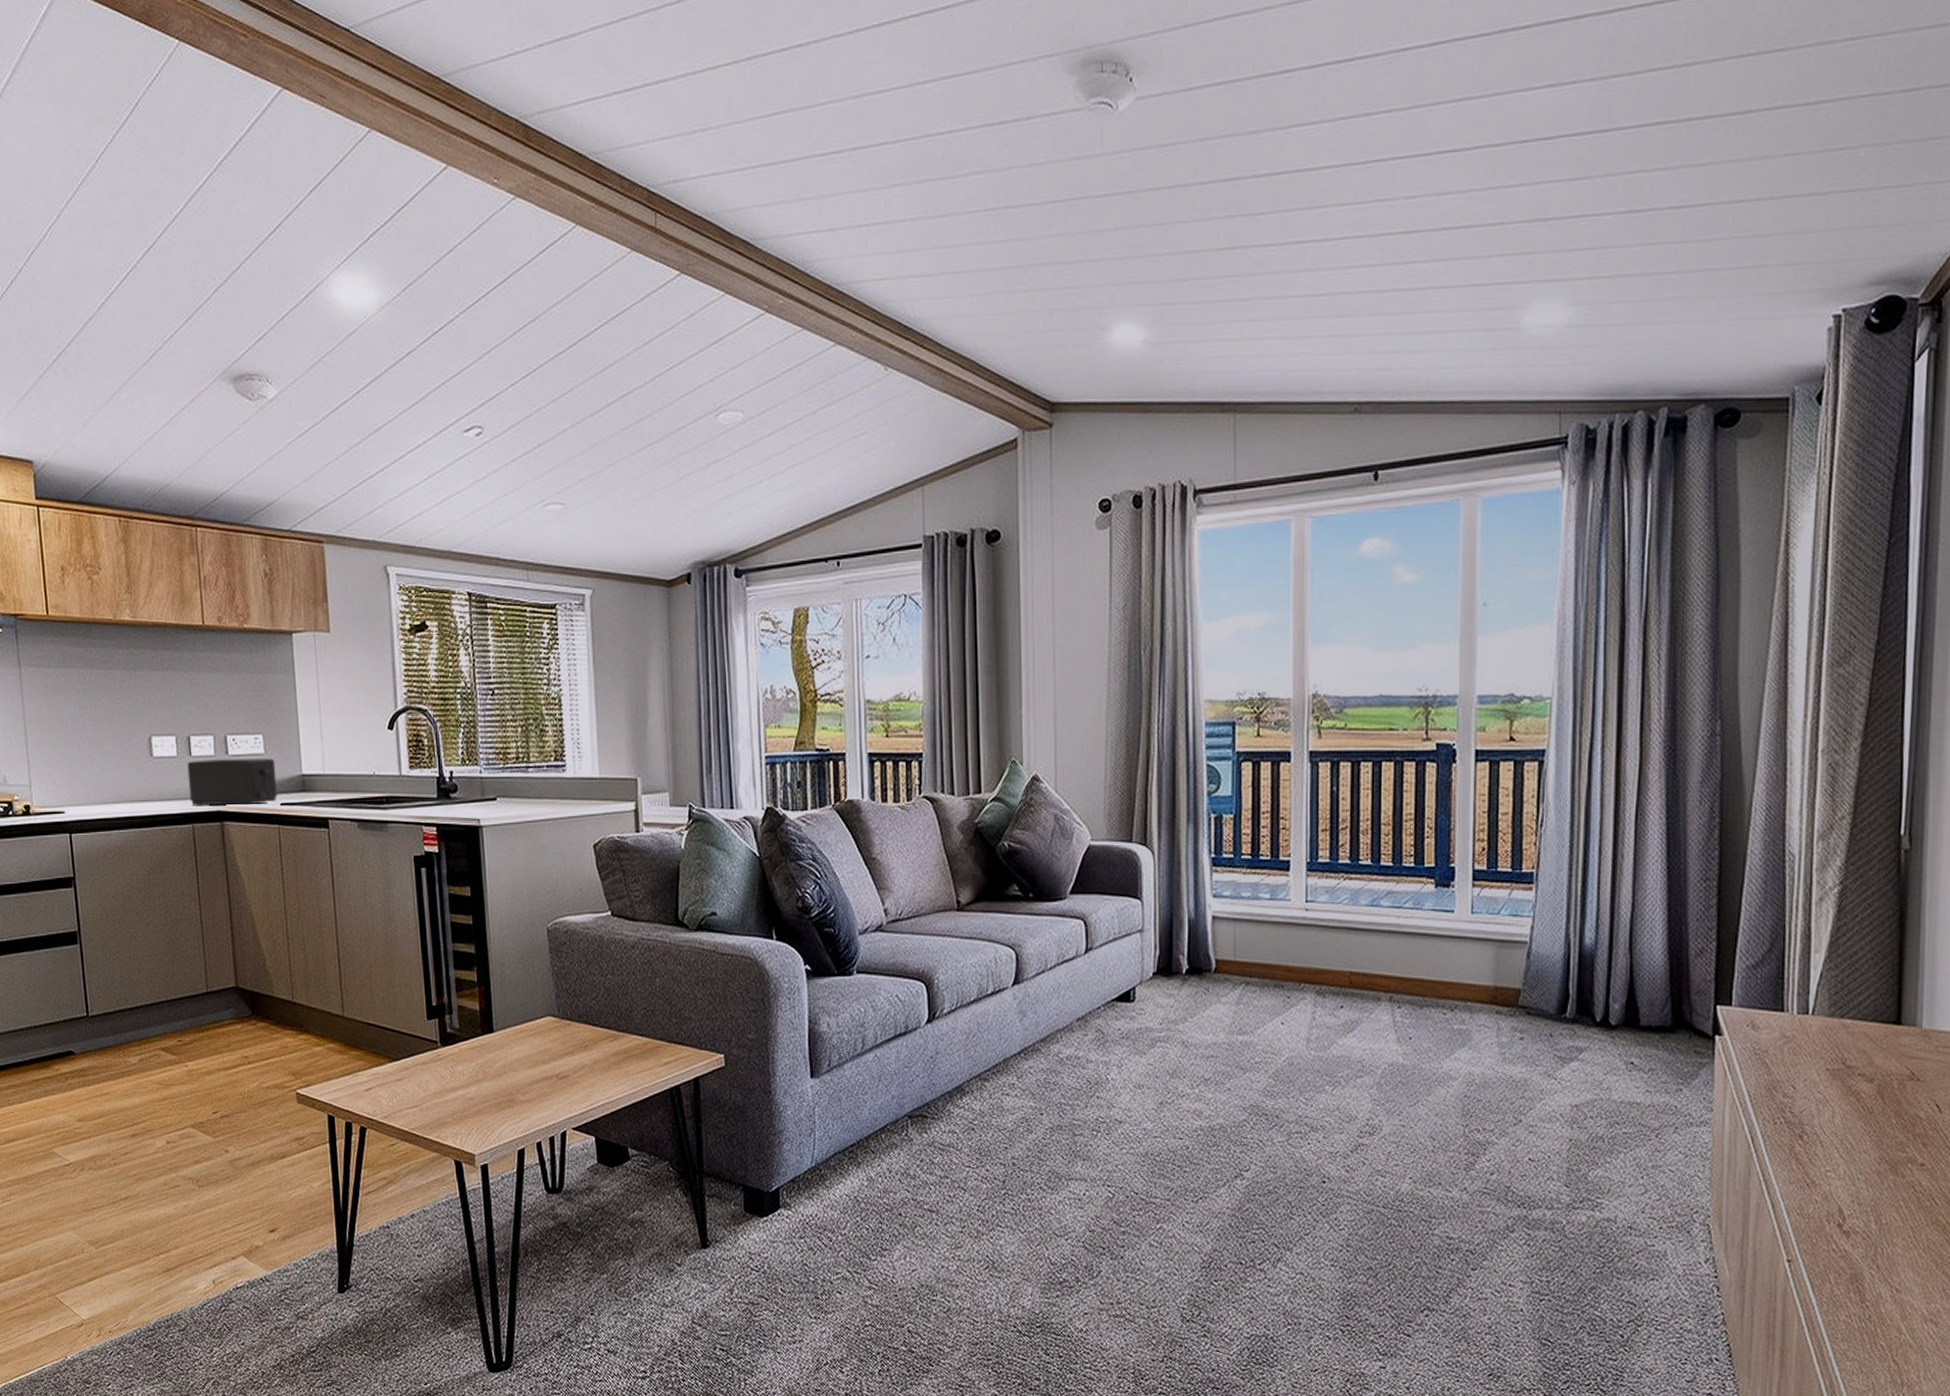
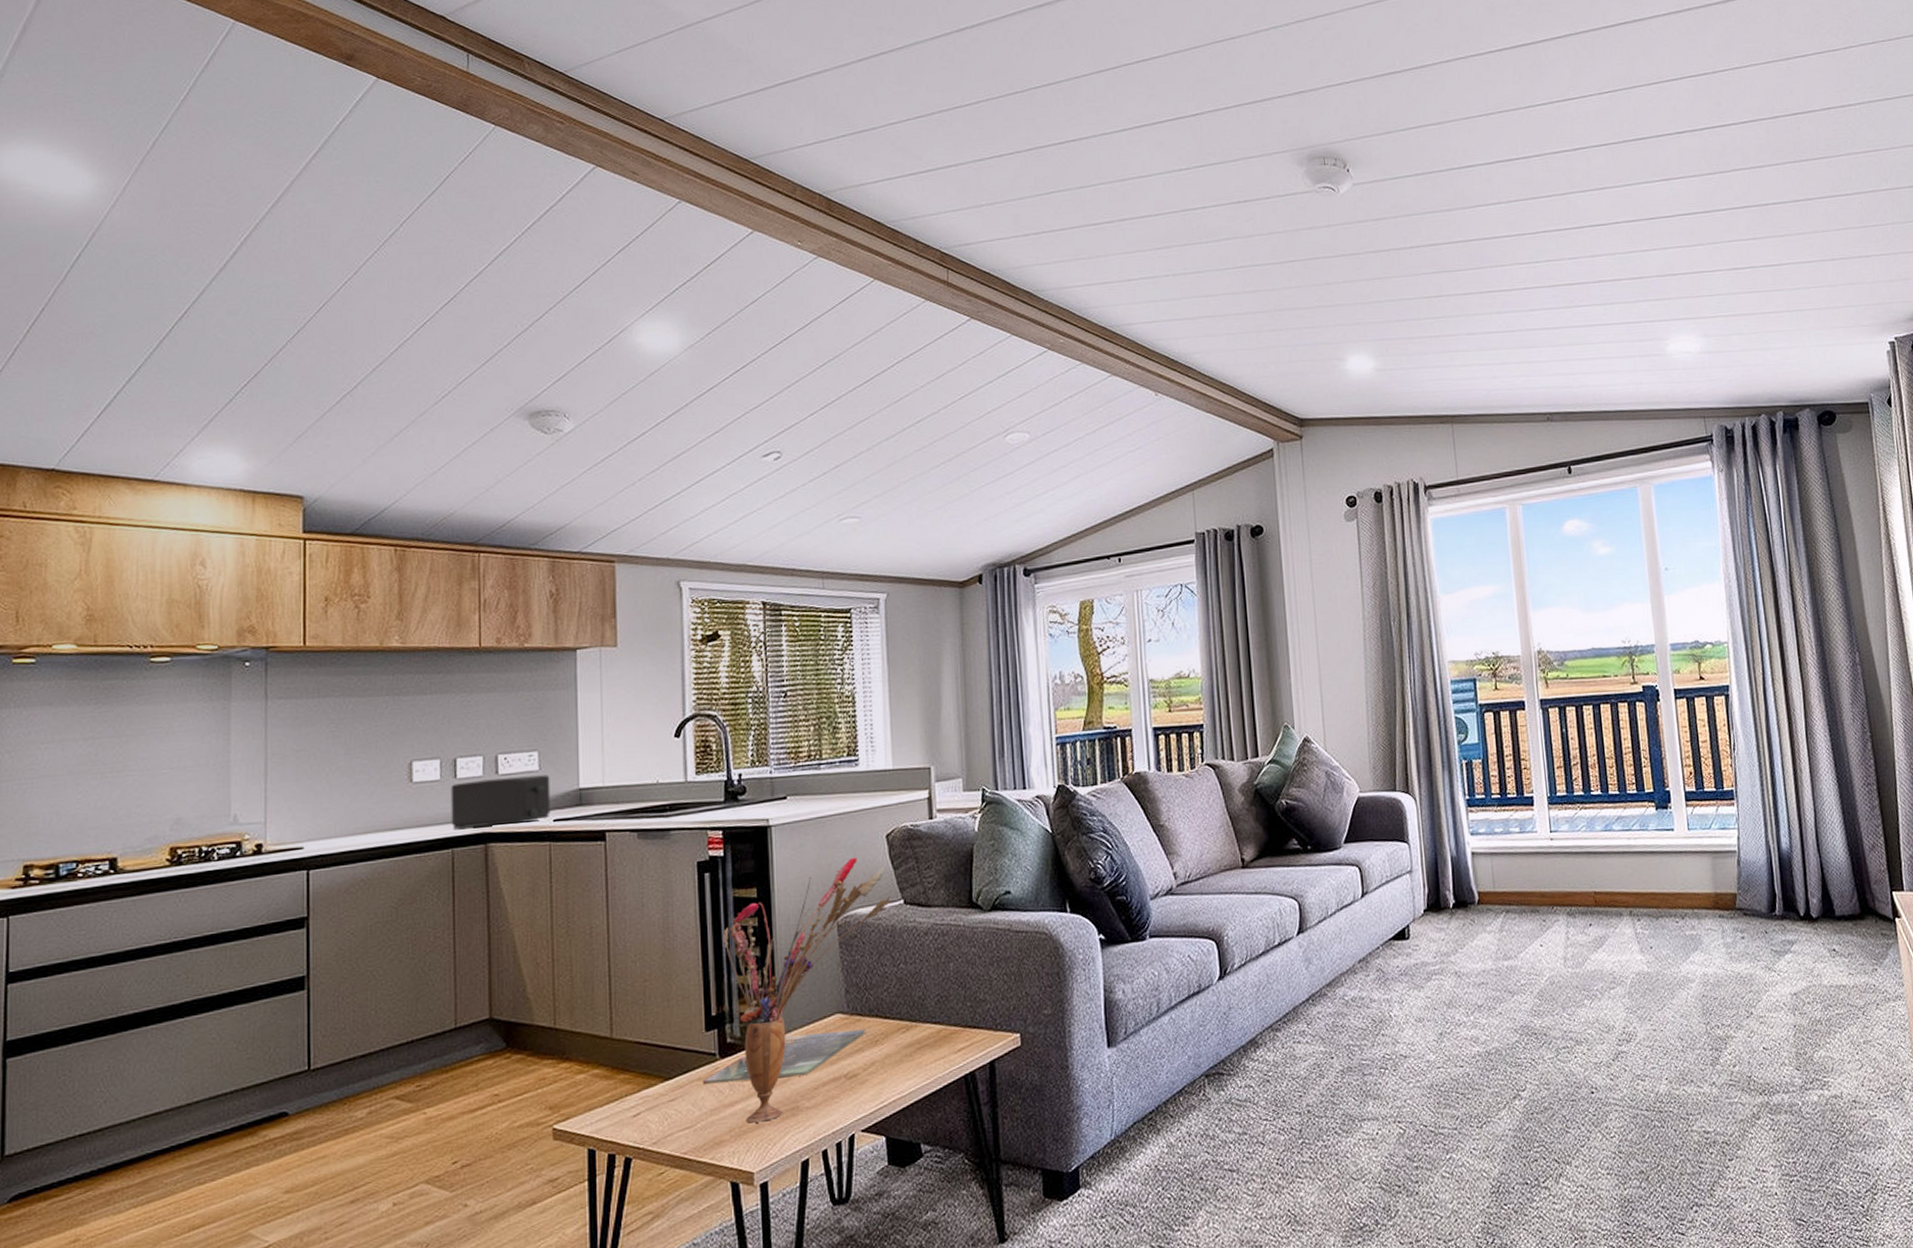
magazine: none [427,1032,576,1071] -> present [703,1029,866,1085]
bouquet: none [440,864,598,1109] -> present [722,856,890,1123]

